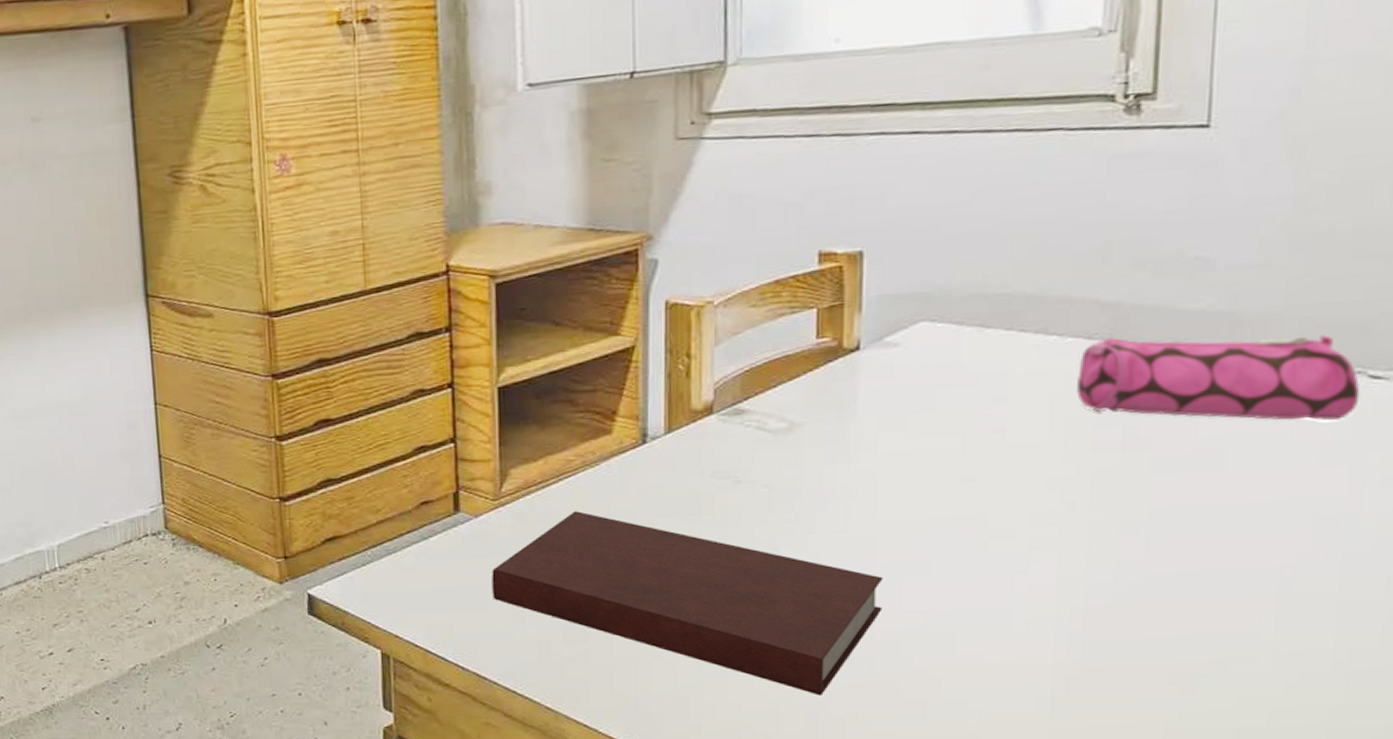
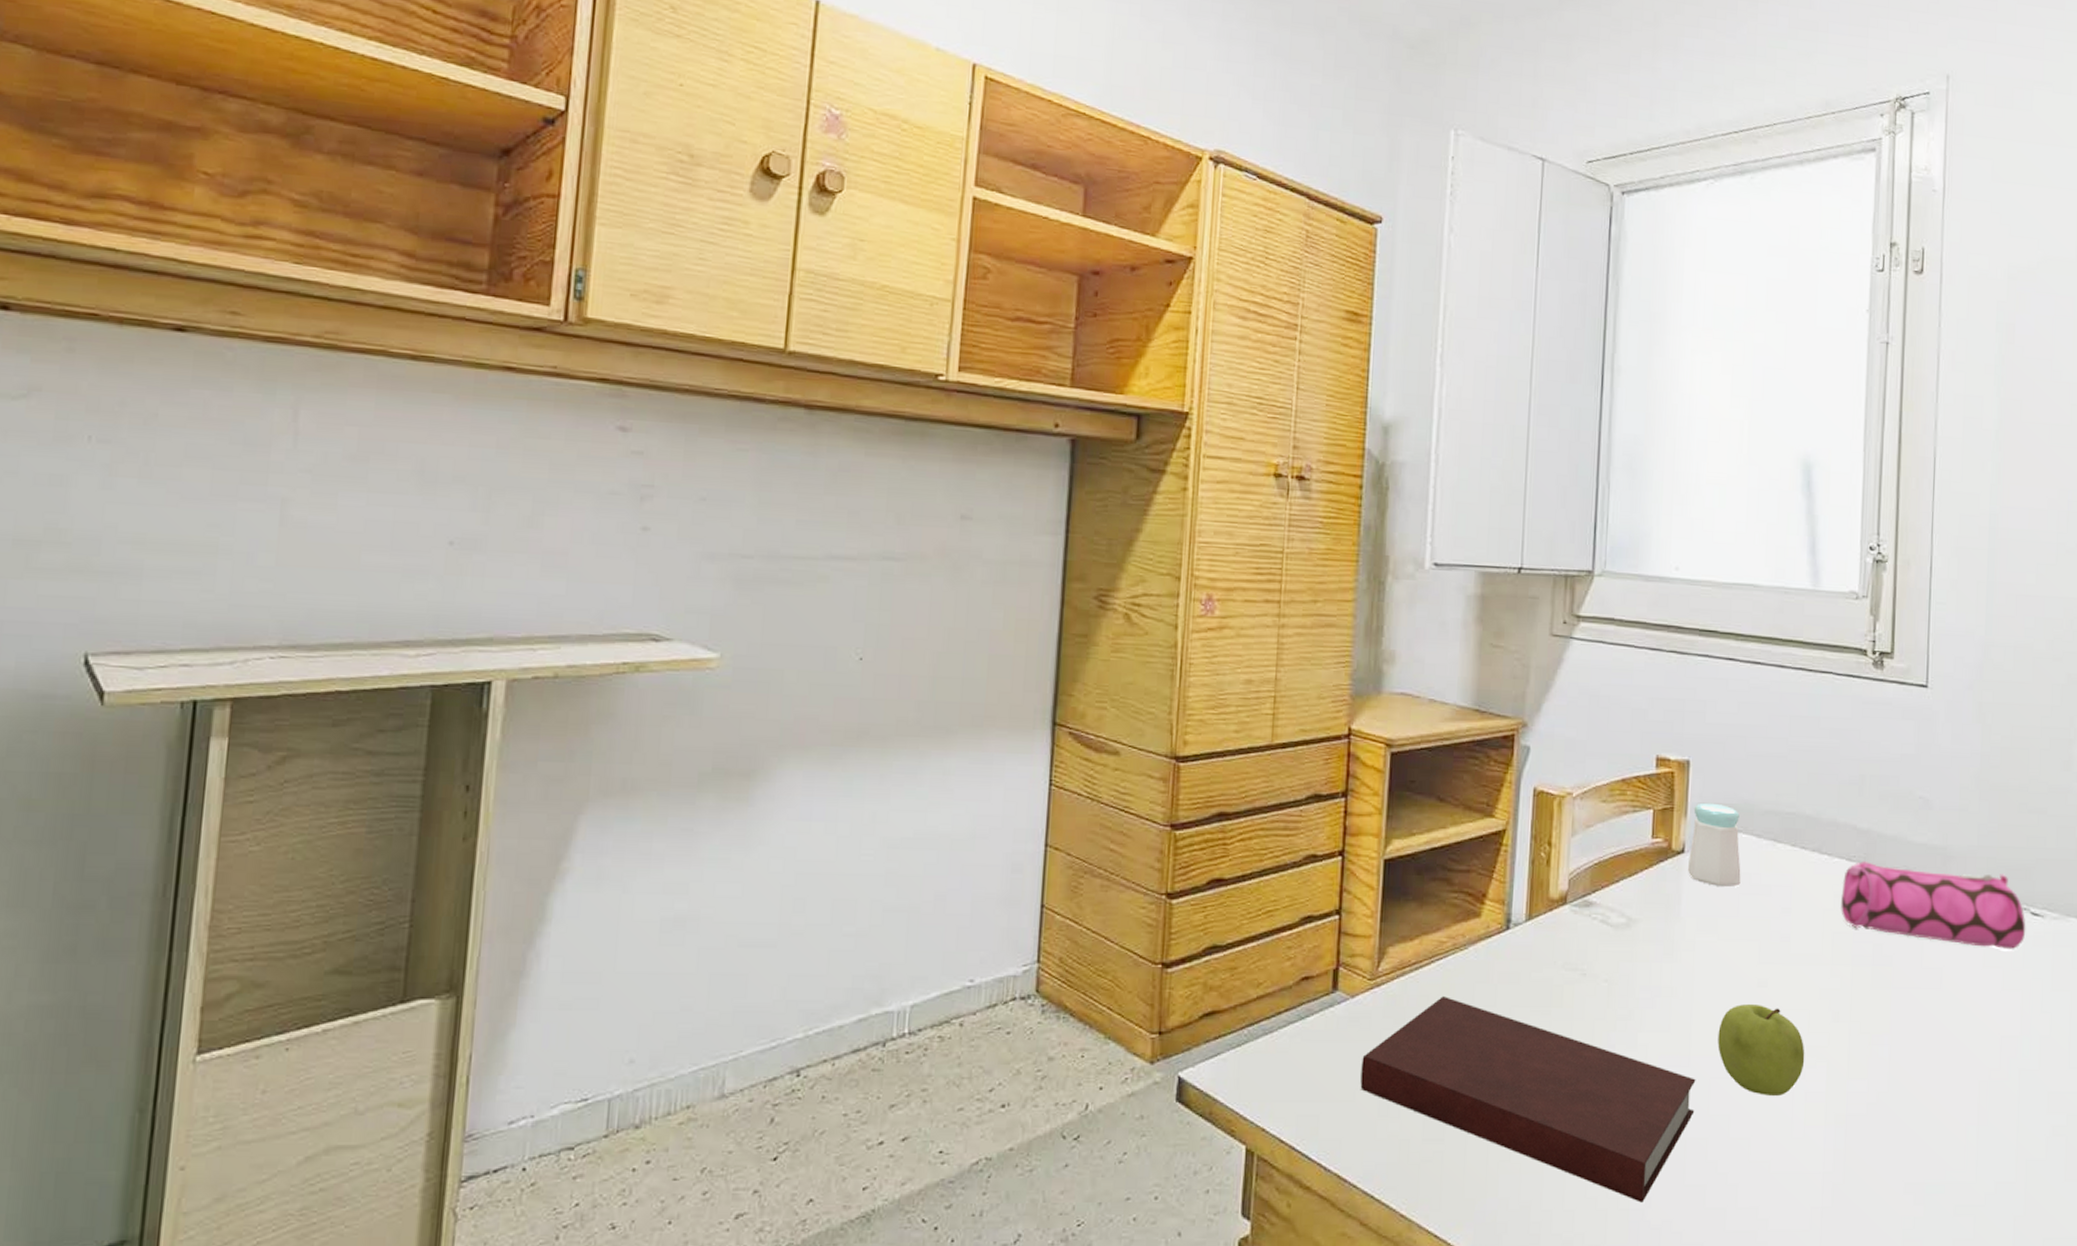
salt shaker: none [865,293,936,382] -> present [1688,802,1741,887]
fruit: none [910,500,1028,591] -> present [1717,1004,1805,1095]

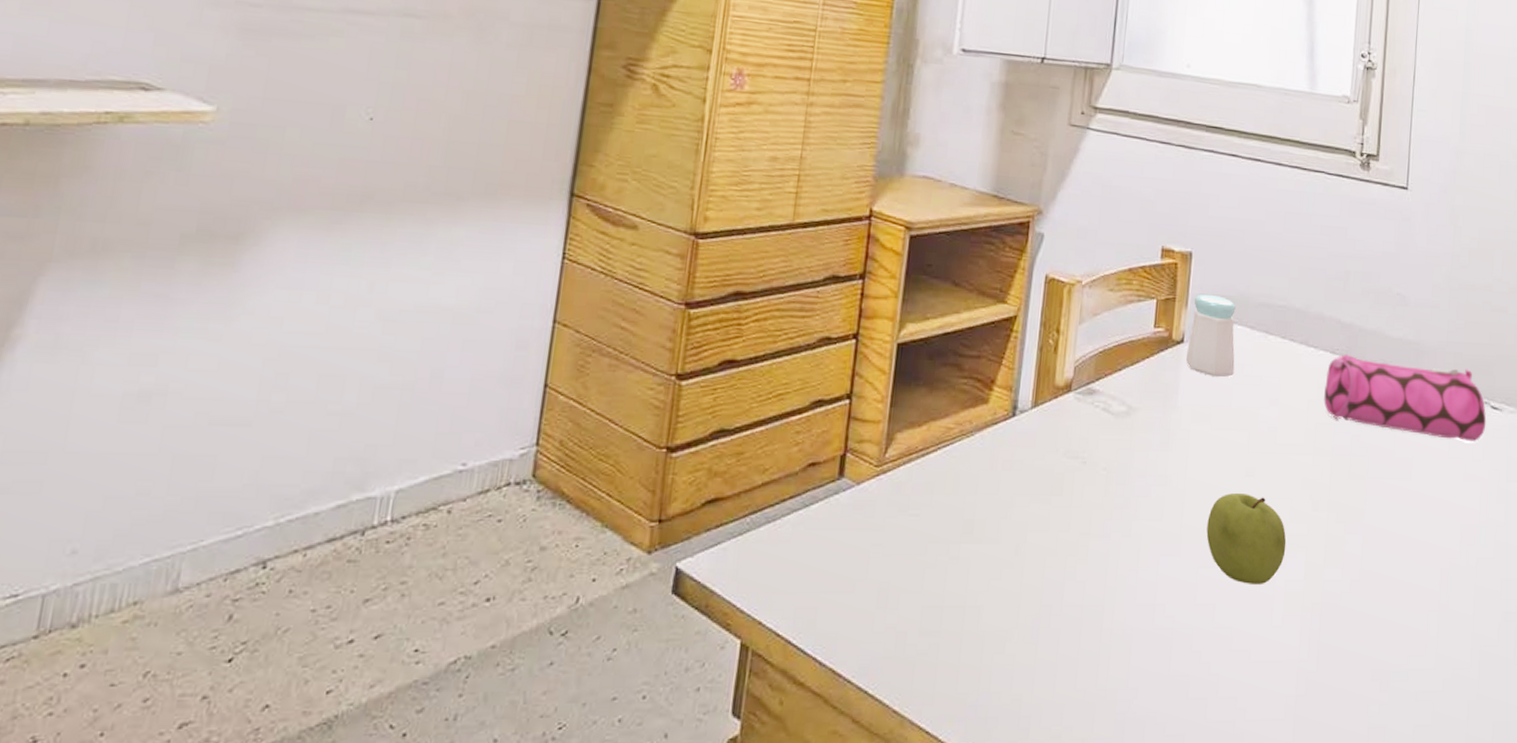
notebook: present [1360,996,1696,1203] -> none [860,484,1185,694]

